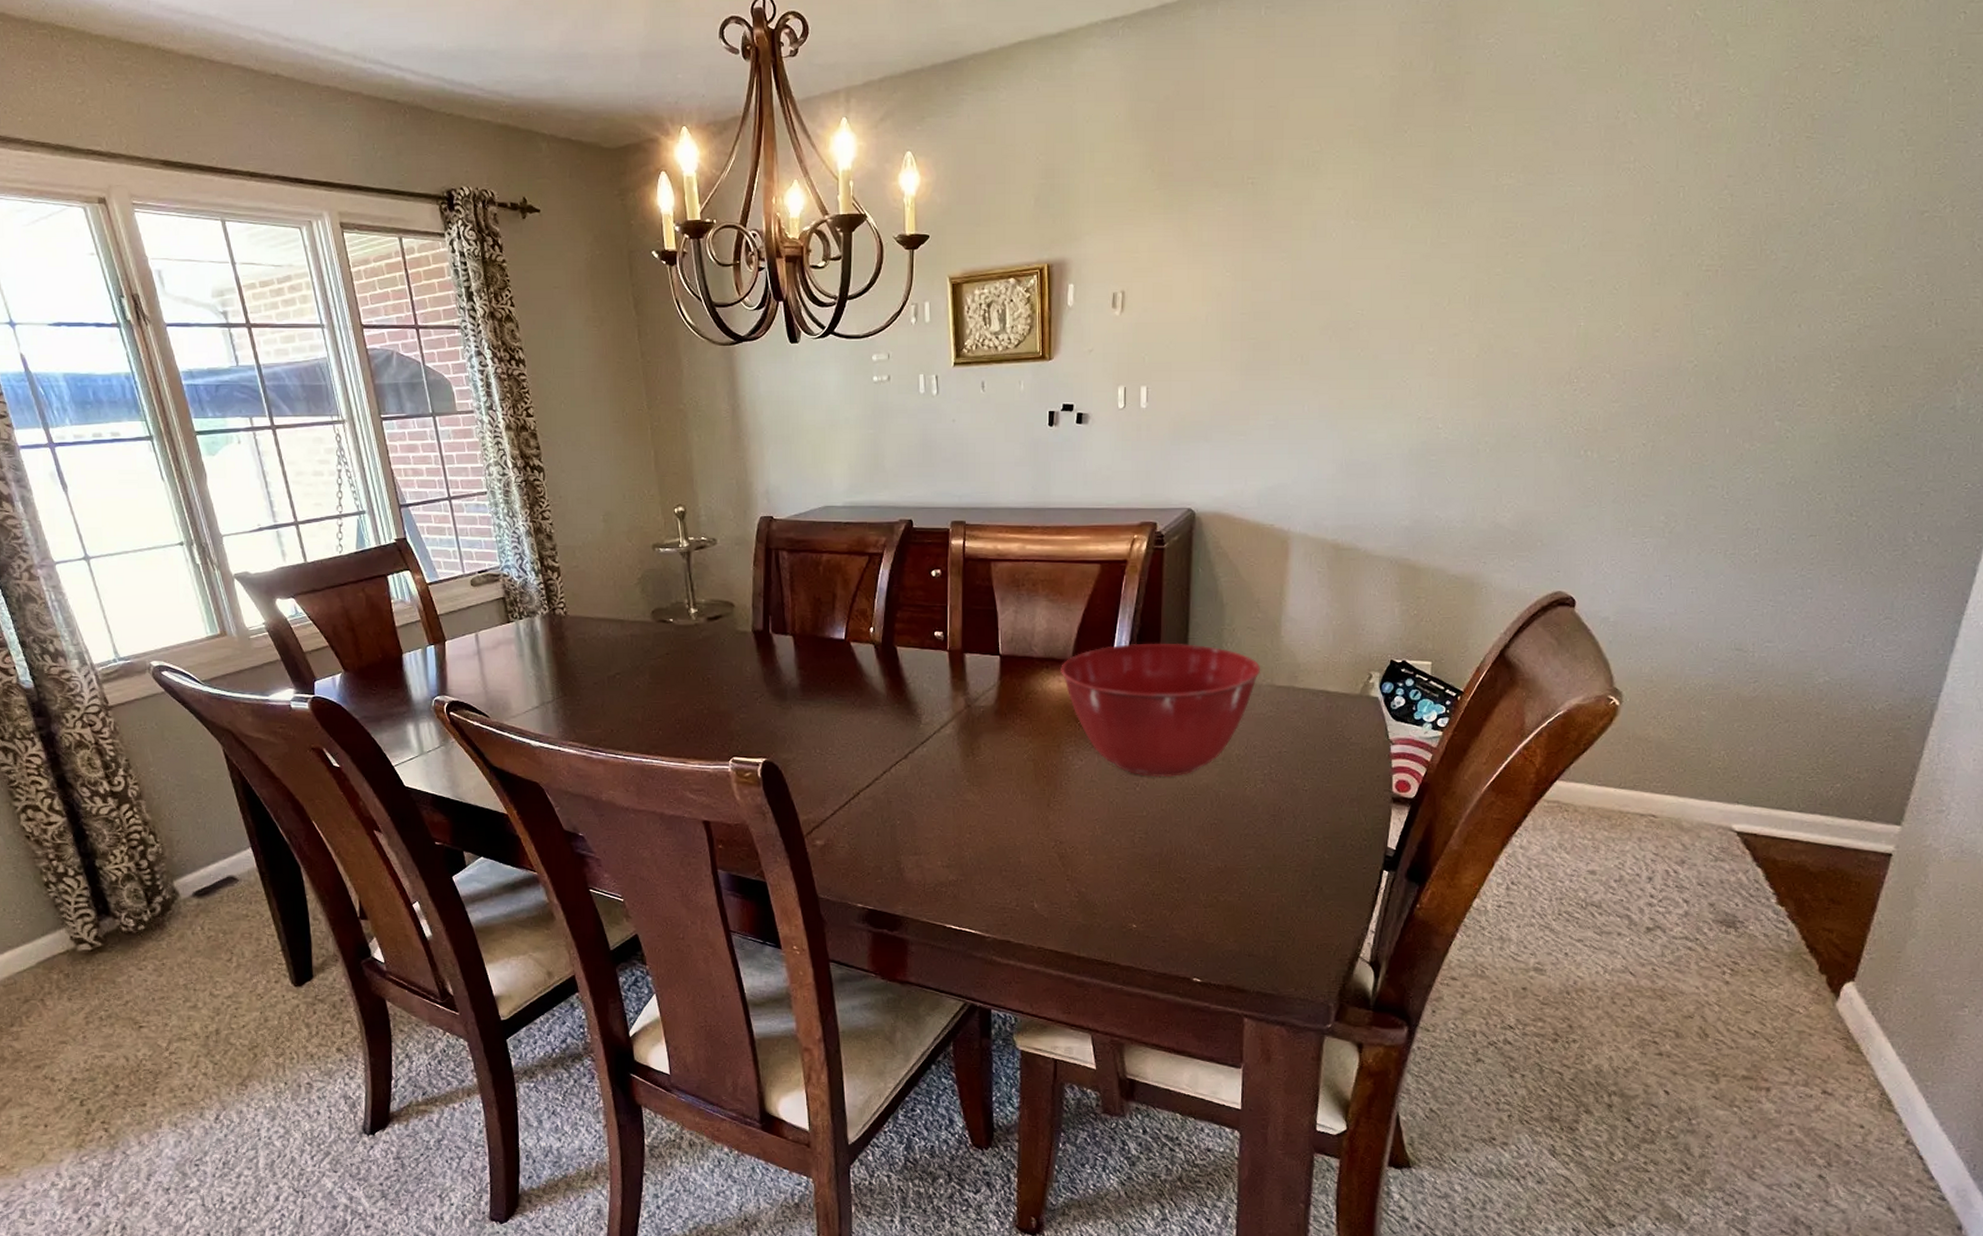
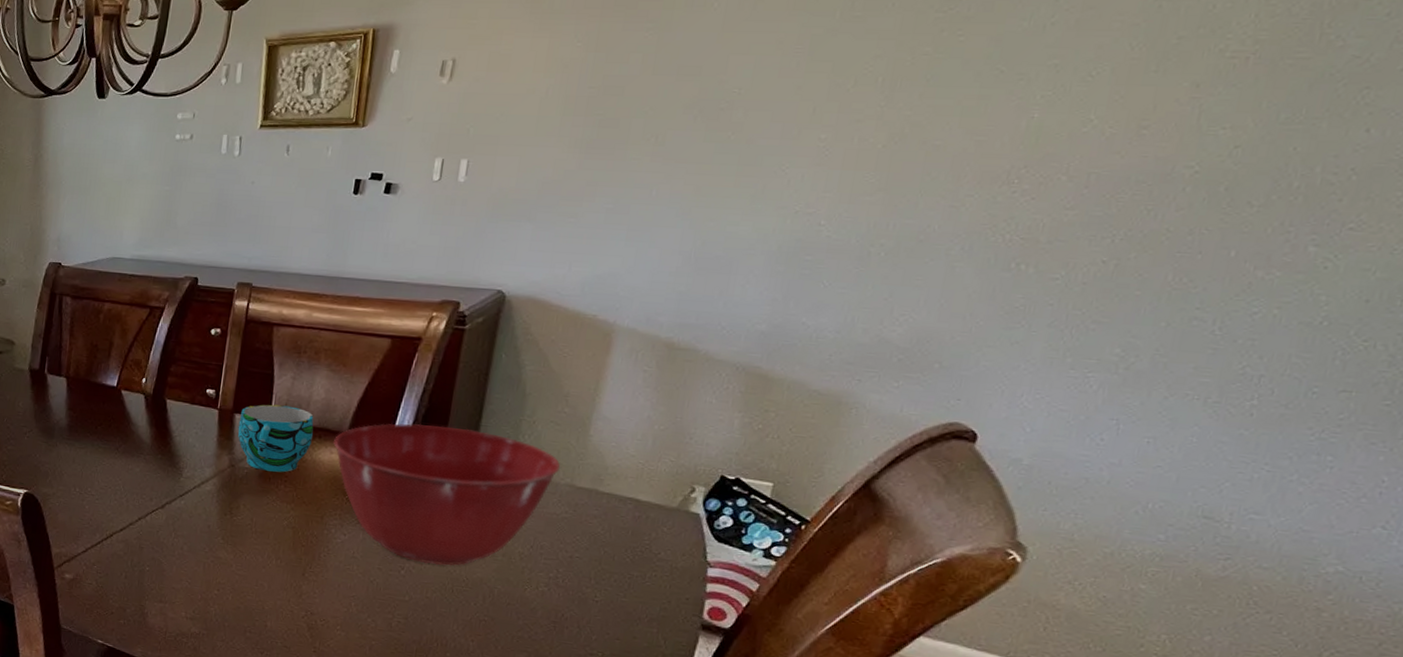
cup: none [969,640,1040,707] -> present [237,404,314,473]

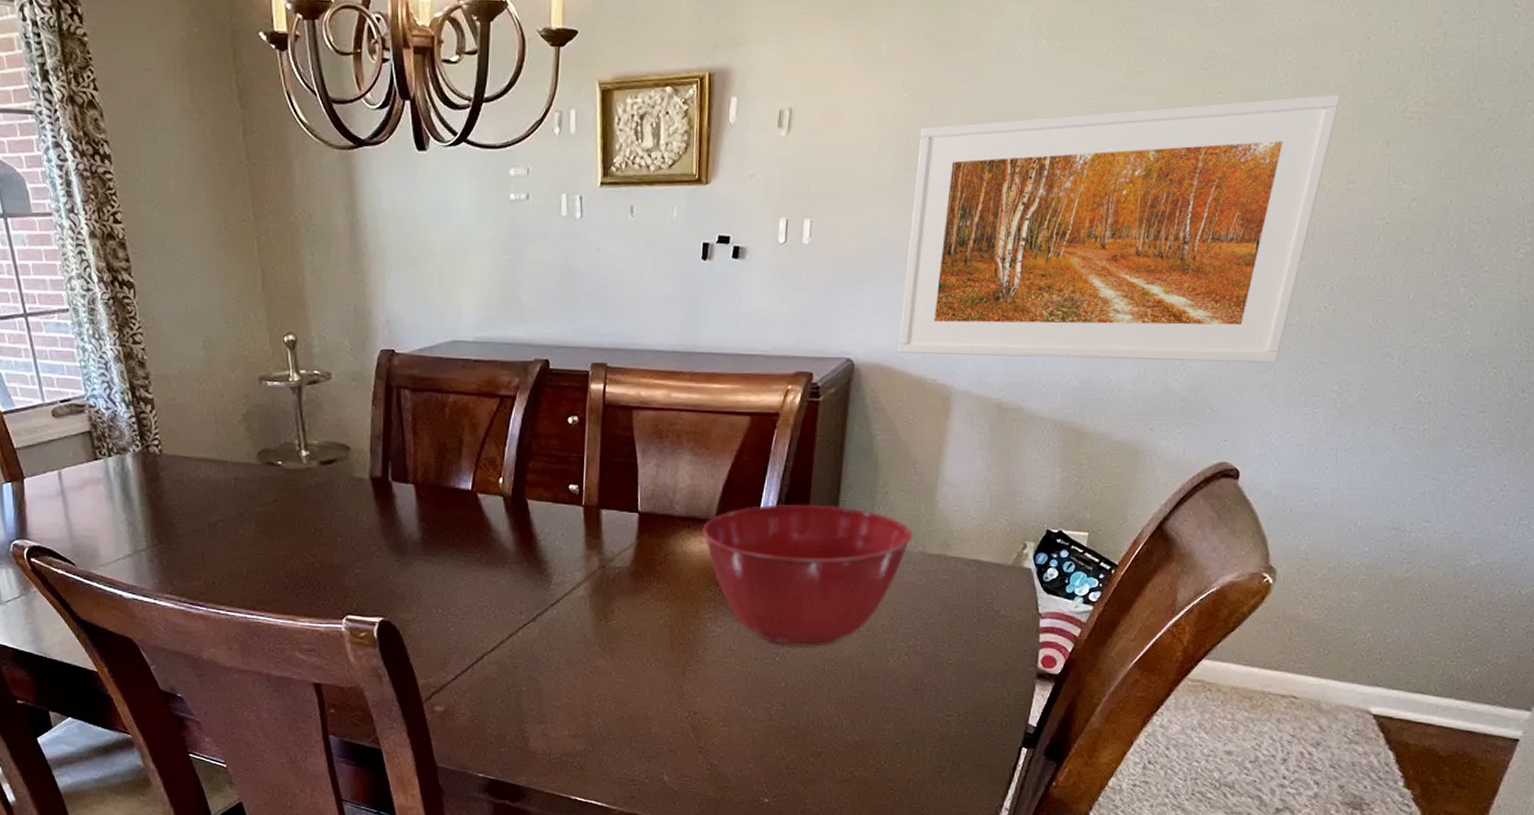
cup: present [237,404,314,473] -> none [605,496,682,569]
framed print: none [555,34,1130,319] -> present [898,94,1341,363]

